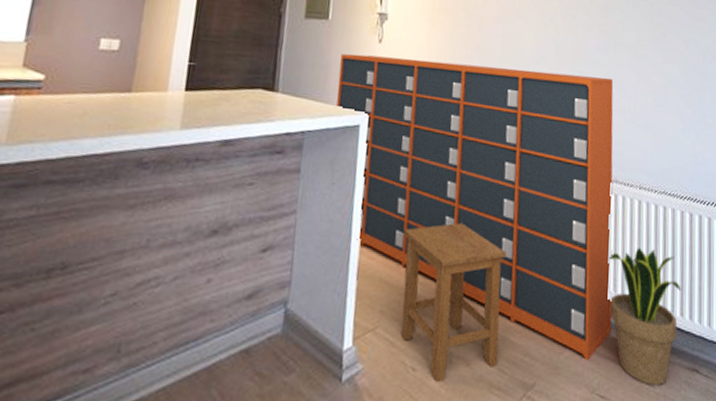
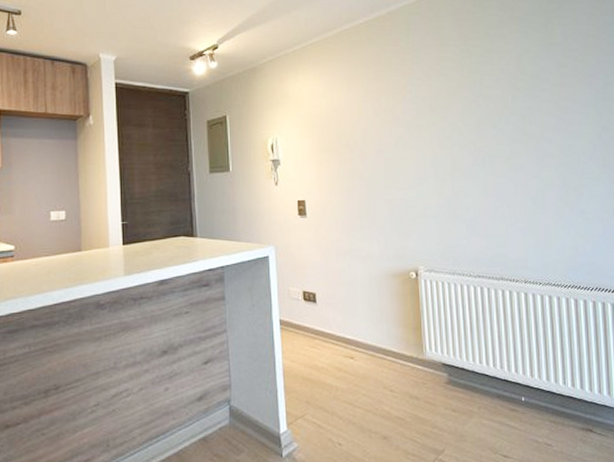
storage cabinet: present [336,54,614,360] -> none [245,189,509,428]
stool: present [400,222,507,383] -> none [317,326,410,454]
potted plant: present [609,247,681,385] -> none [502,332,571,444]

